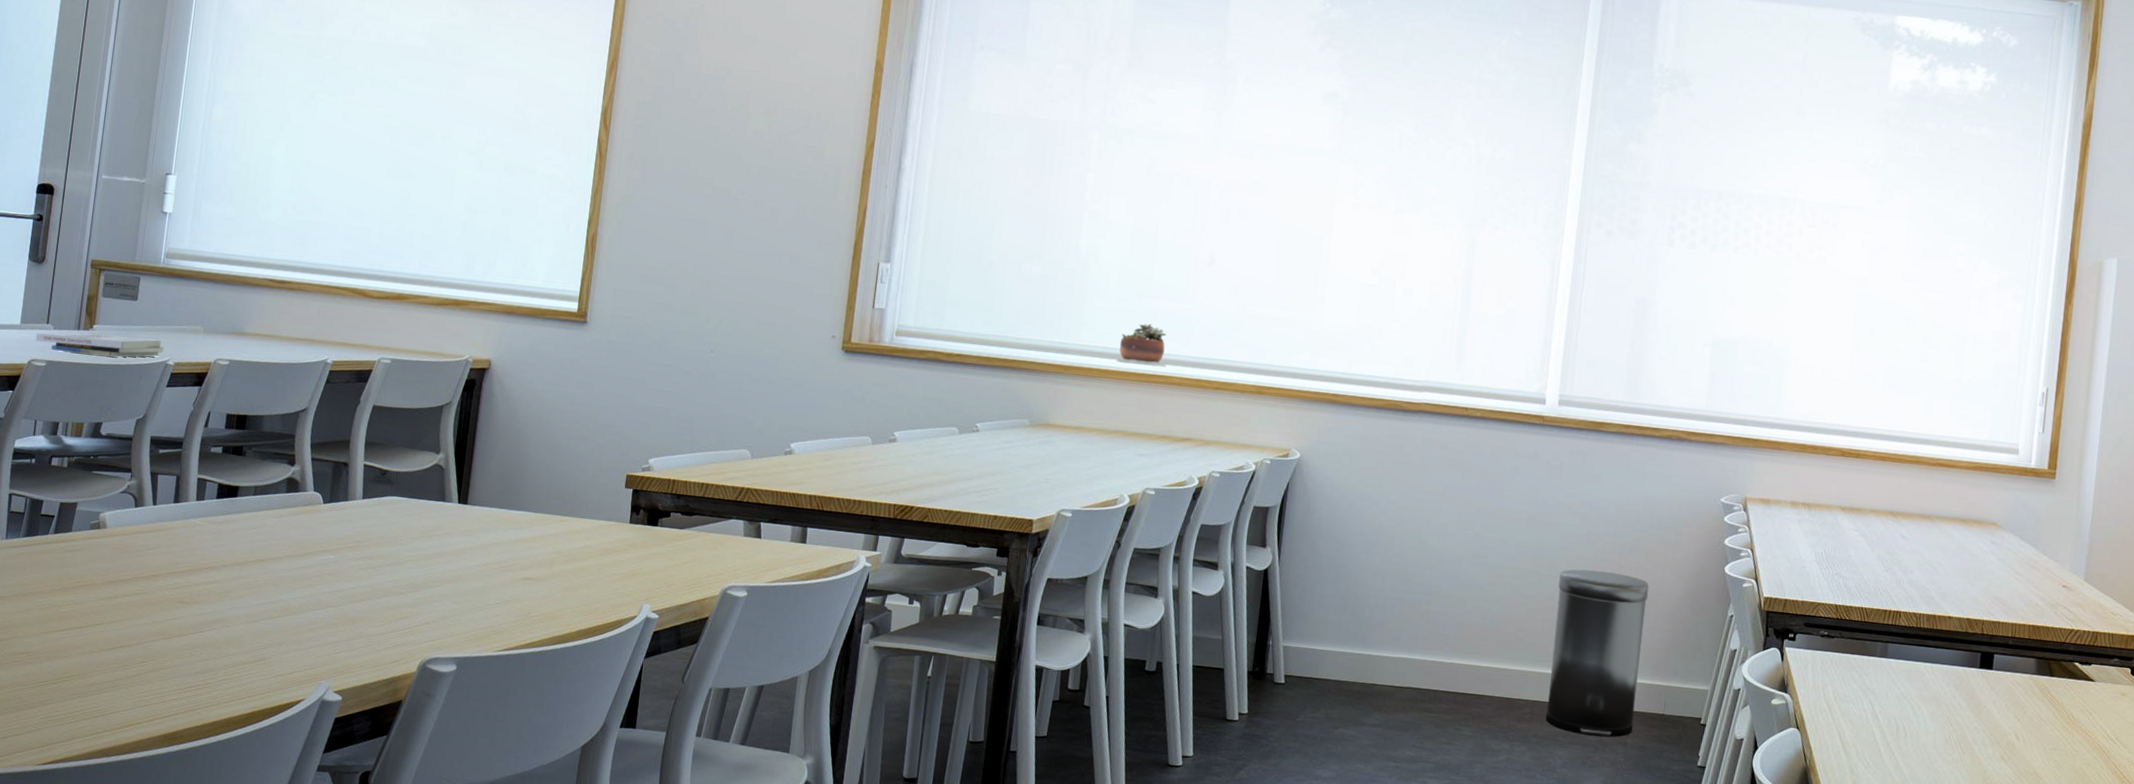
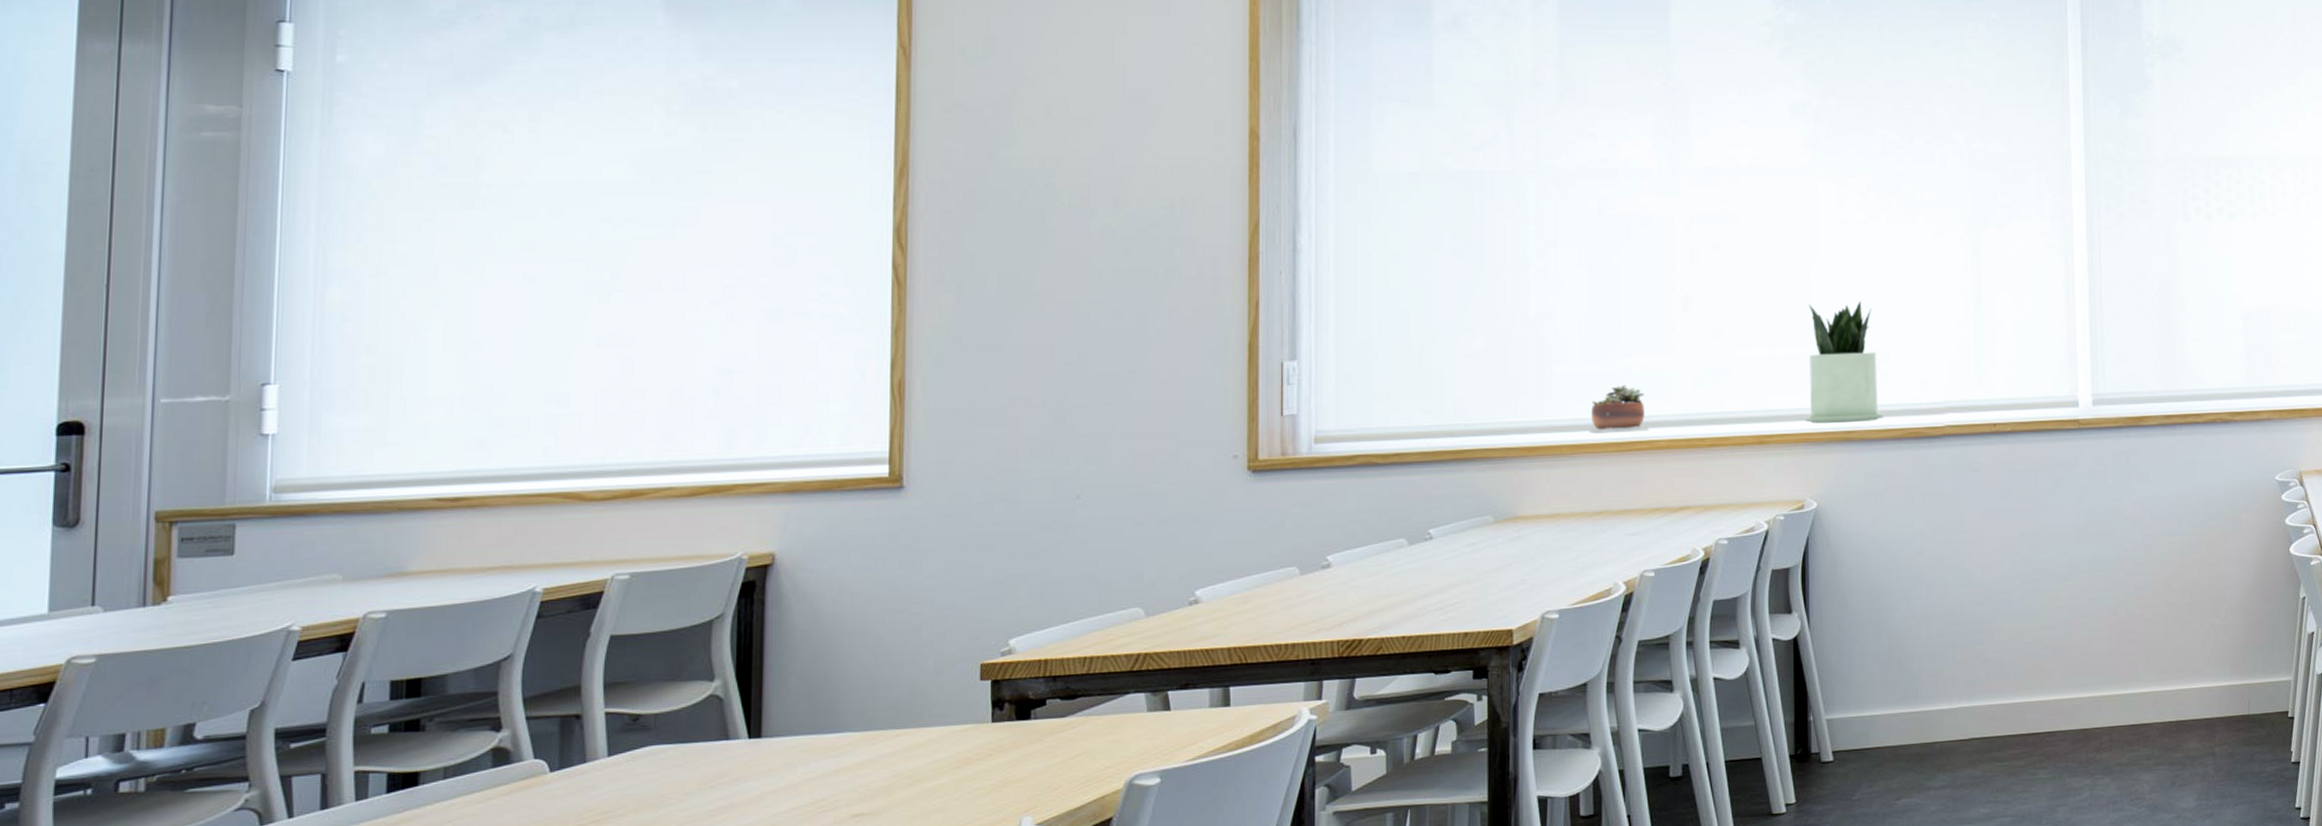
books: present [35,332,164,358] -> none [75,601,284,640]
planter: none [1298,275,1371,389] -> present [1803,301,1886,424]
pedal bin: present [1545,569,1649,737] -> none [2119,574,2220,753]

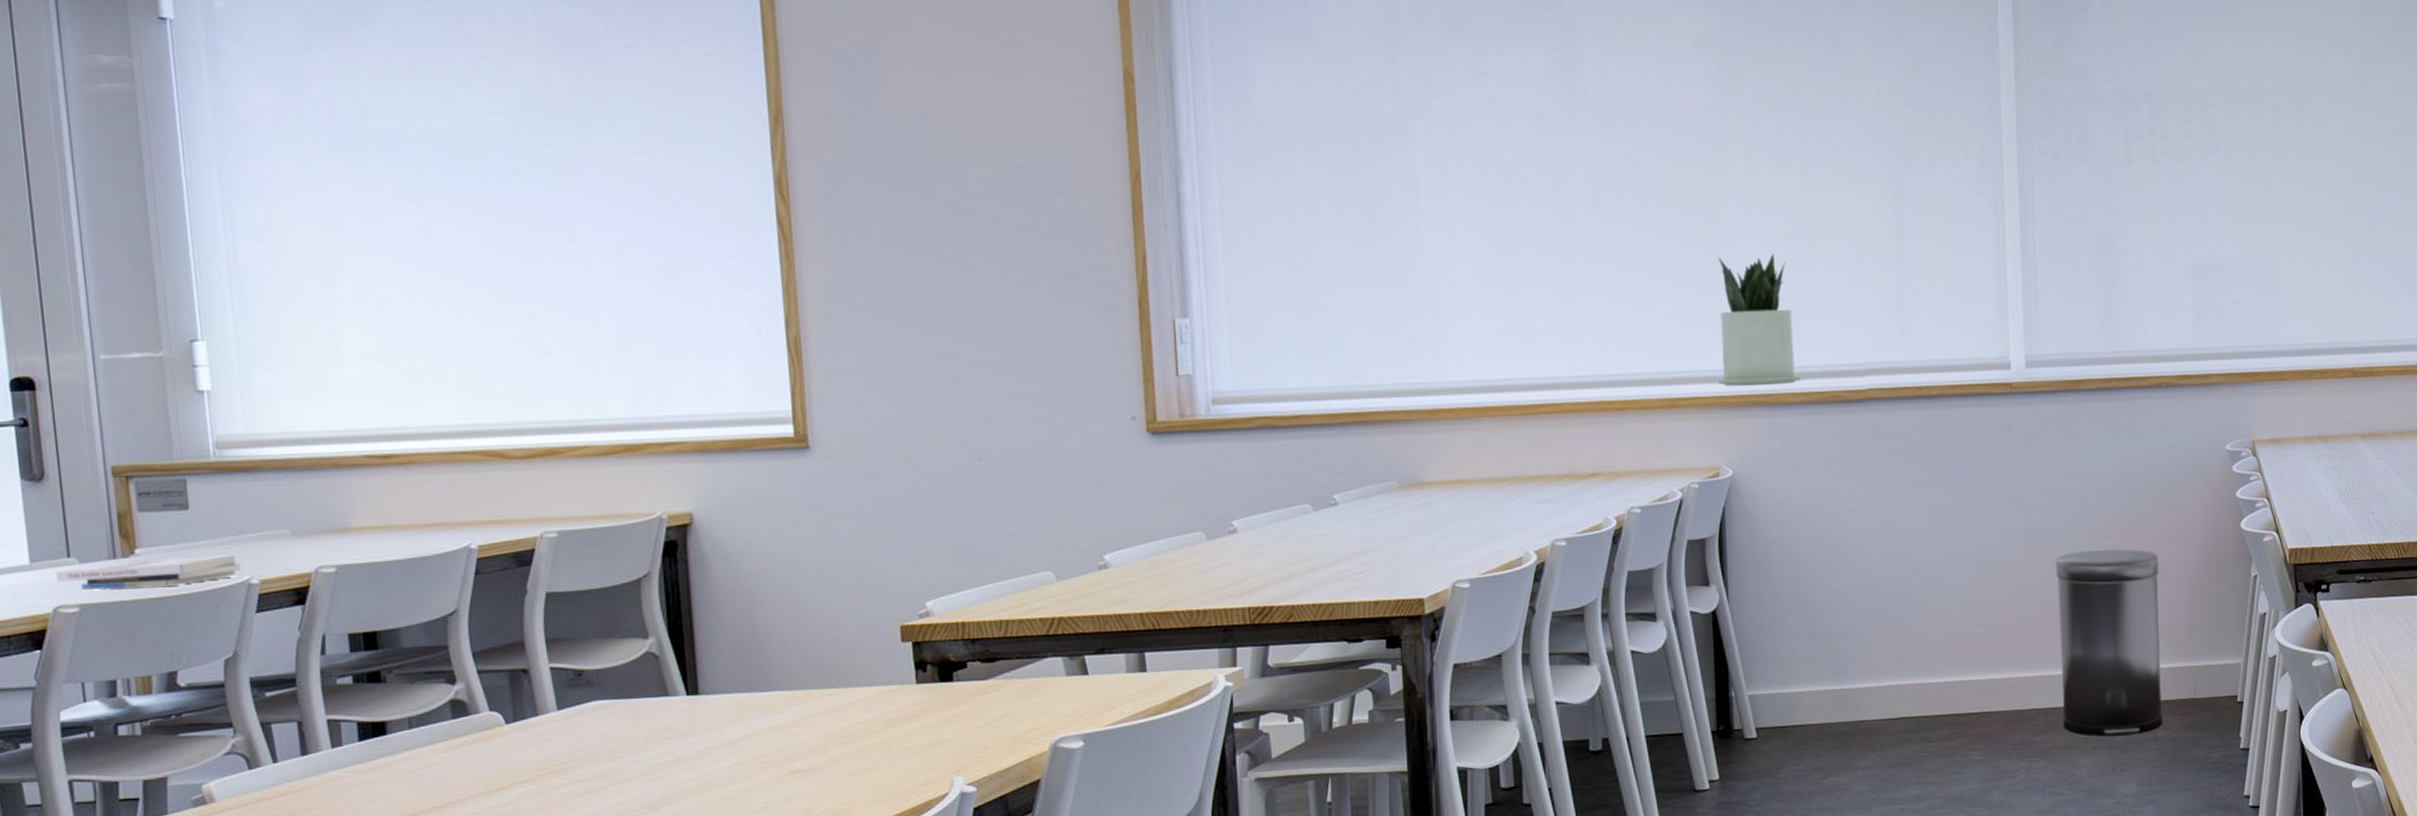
books: none [75,601,284,640] -> present [55,555,242,590]
succulent plant: present [1589,384,1650,434] -> none [1492,344,1555,396]
pedal bin: none [2119,574,2220,753] -> present [2056,549,2163,737]

